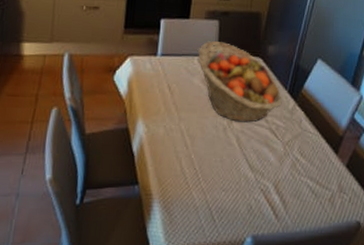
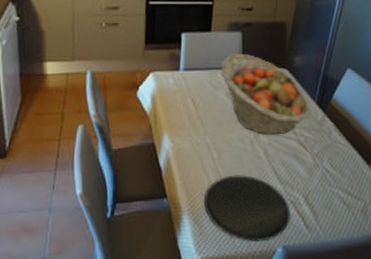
plate: none [175,162,261,231] -> present [203,175,291,242]

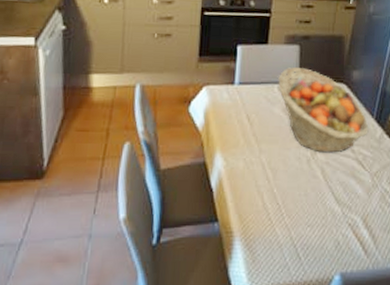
plate: present [203,175,291,242] -> none [257,196,348,269]

